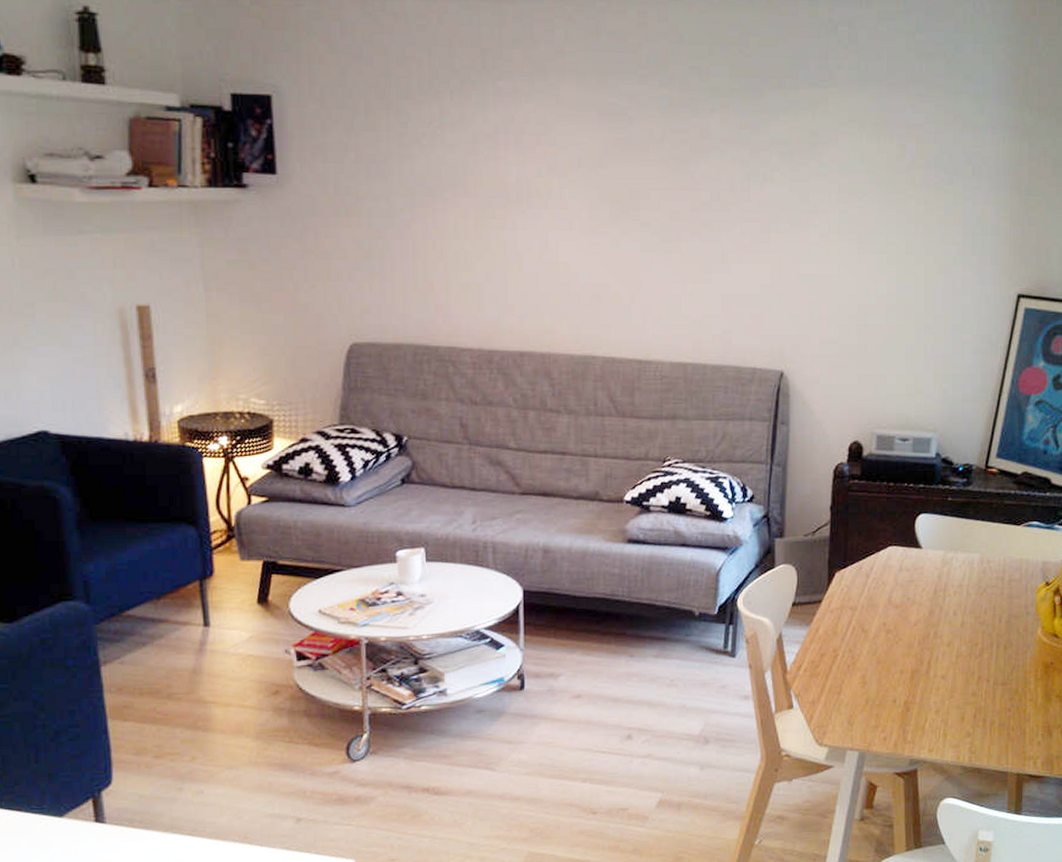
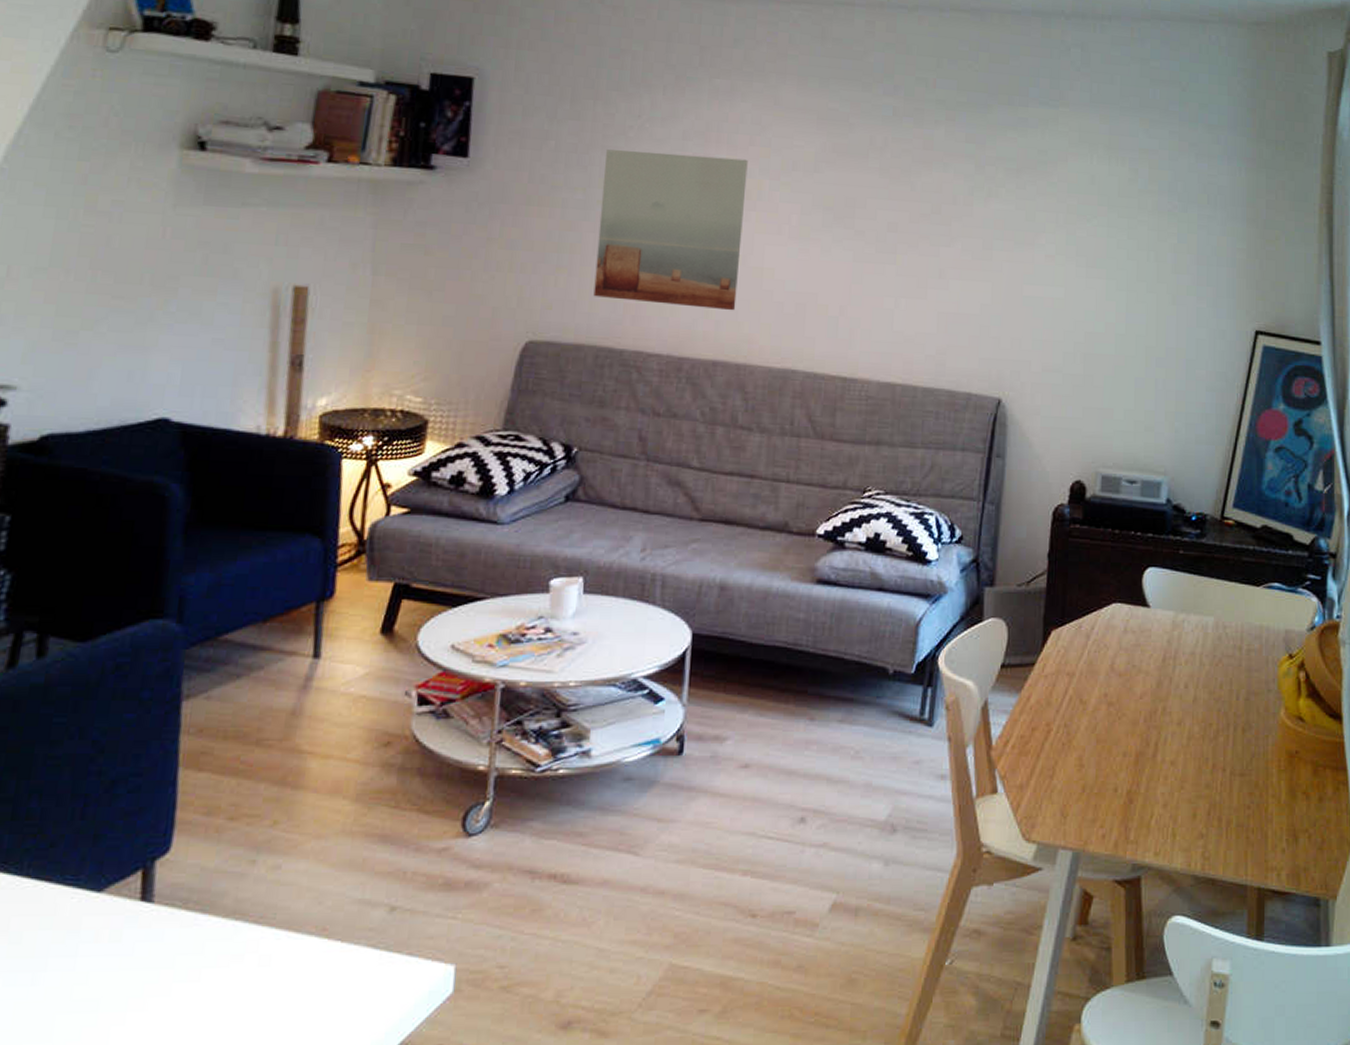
wall art: none [403,157,537,305] -> present [593,149,748,311]

